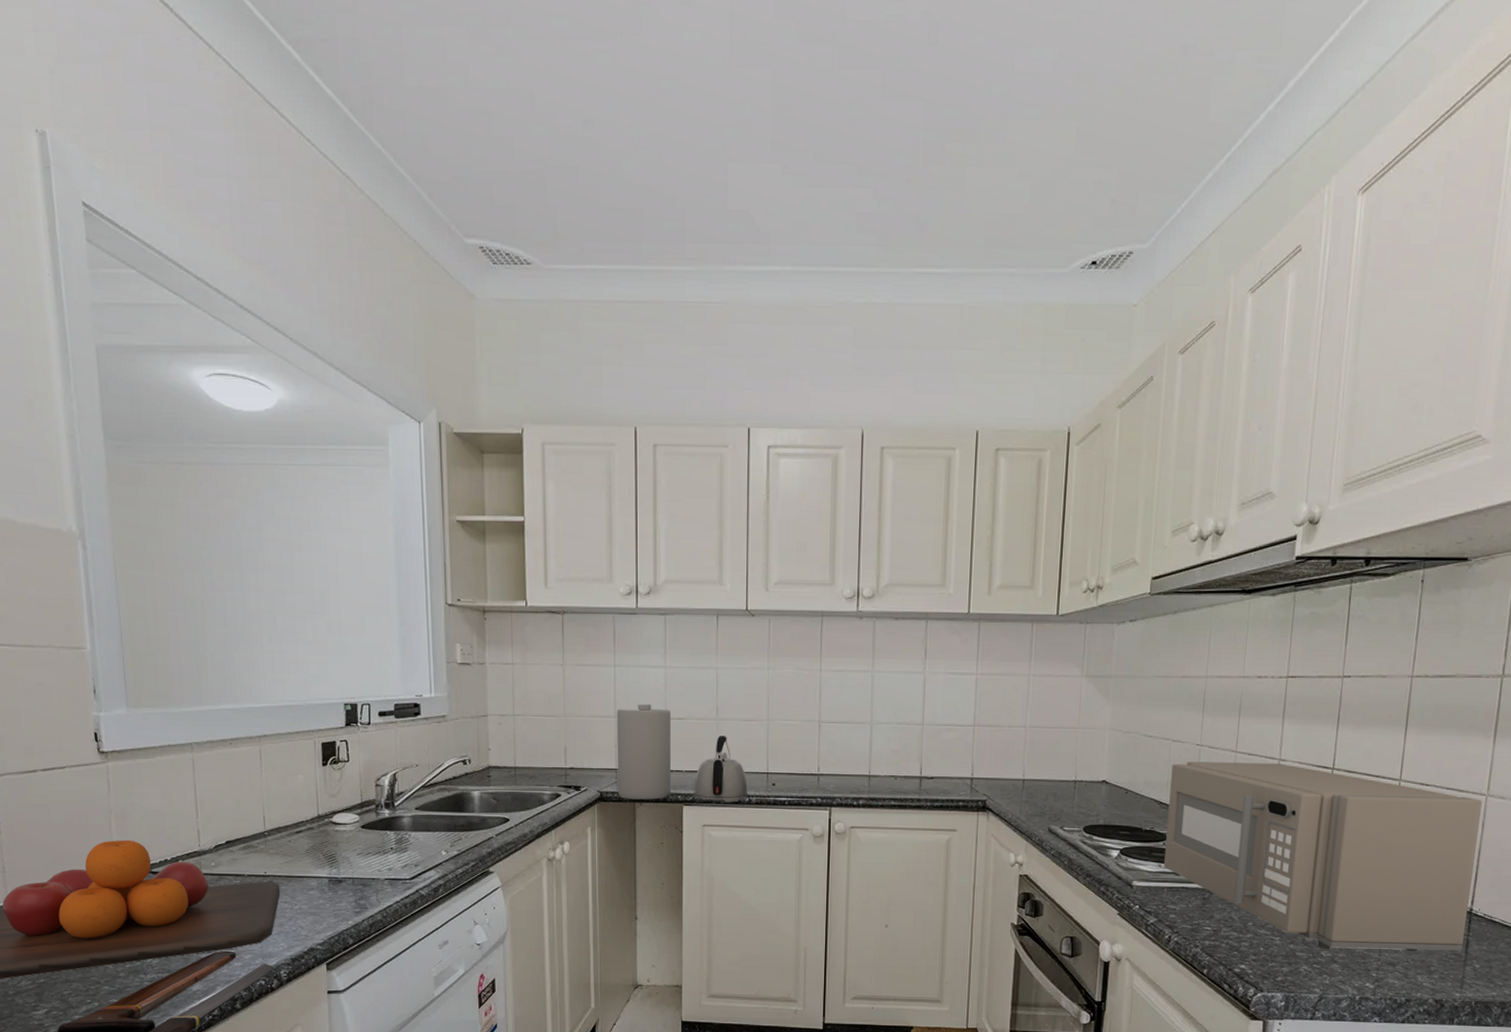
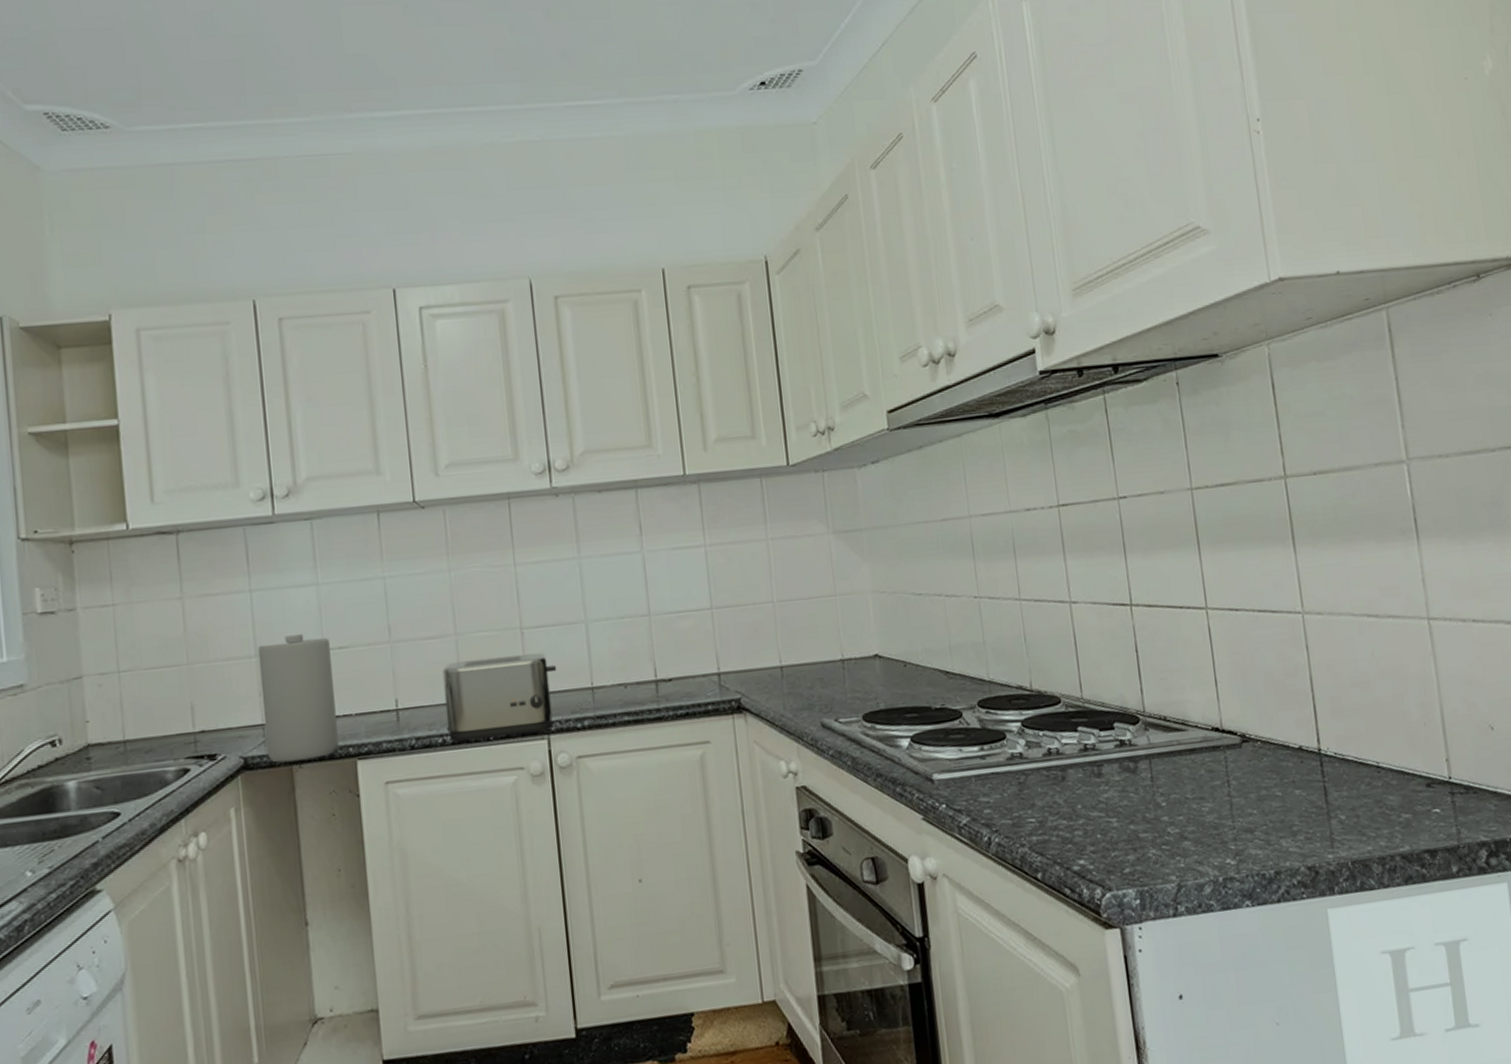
kettle: present [694,736,749,803] -> none [368,662,442,749]
toaster: none [752,741,844,804] -> present [442,653,557,742]
microwave: present [1164,761,1482,952] -> none [951,606,1322,826]

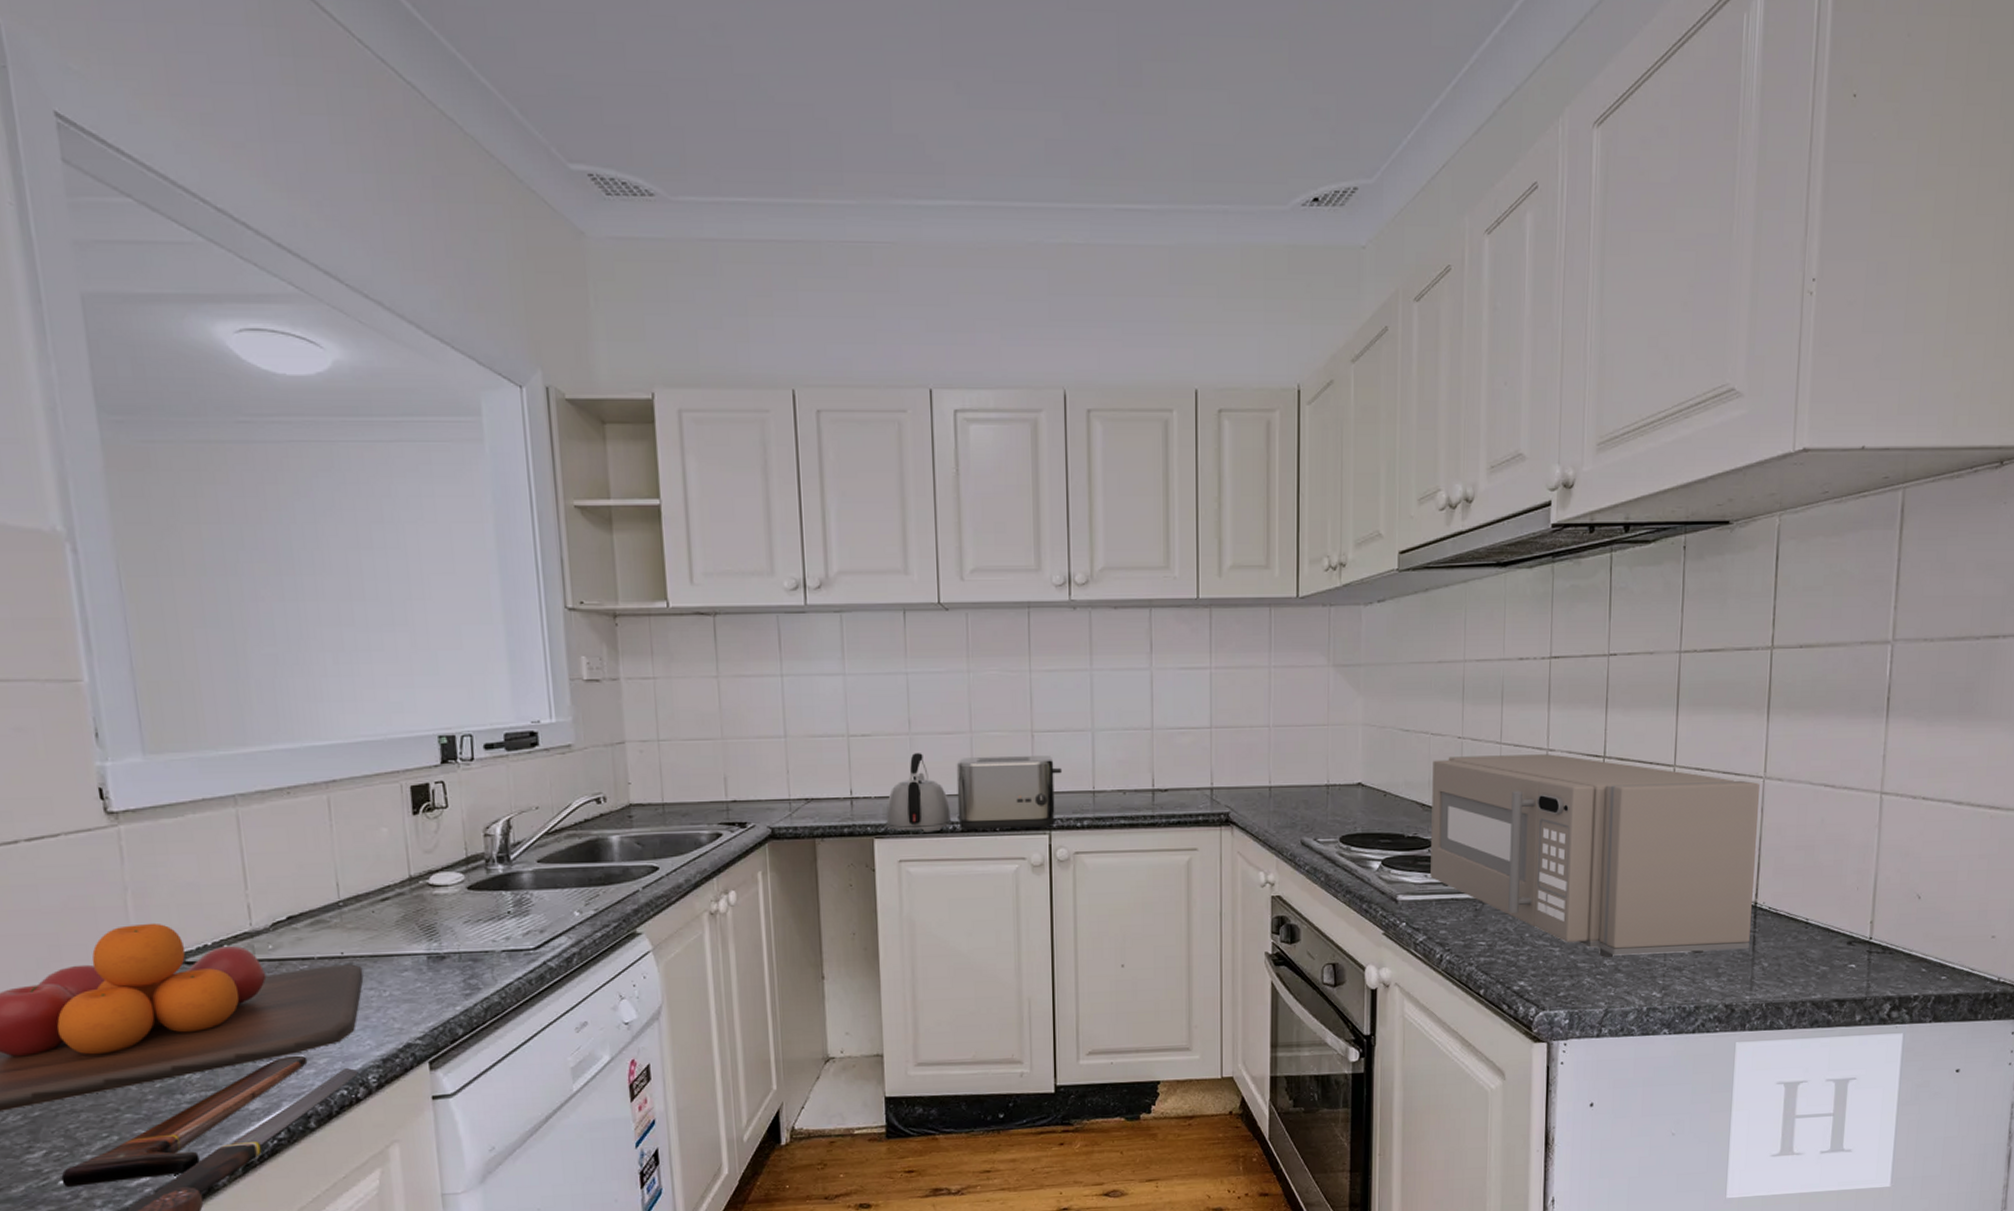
paper towel holder: present [257,634,339,763] -> none [786,720,858,835]
kettle: none [368,662,442,749] -> present [886,753,952,833]
microwave: none [951,606,1322,826] -> present [1430,754,1759,959]

